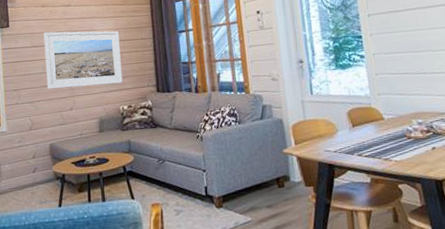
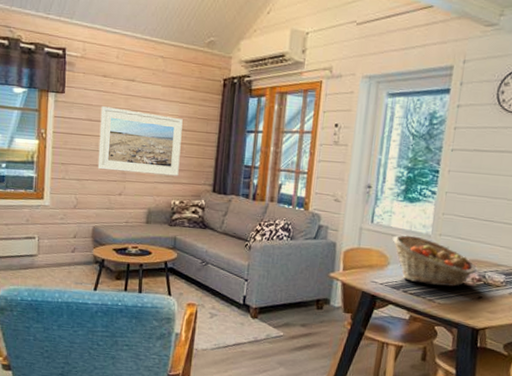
fruit basket: none [334,99,423,145] -> present [392,235,477,287]

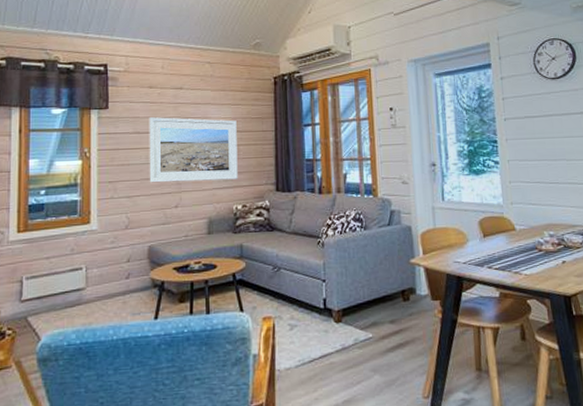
fruit basket: present [392,235,477,287] -> none [466,208,554,257]

